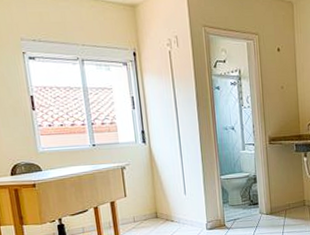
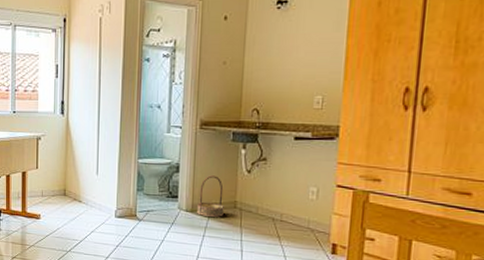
basket: none [275,181,296,217] -> present [197,175,224,218]

